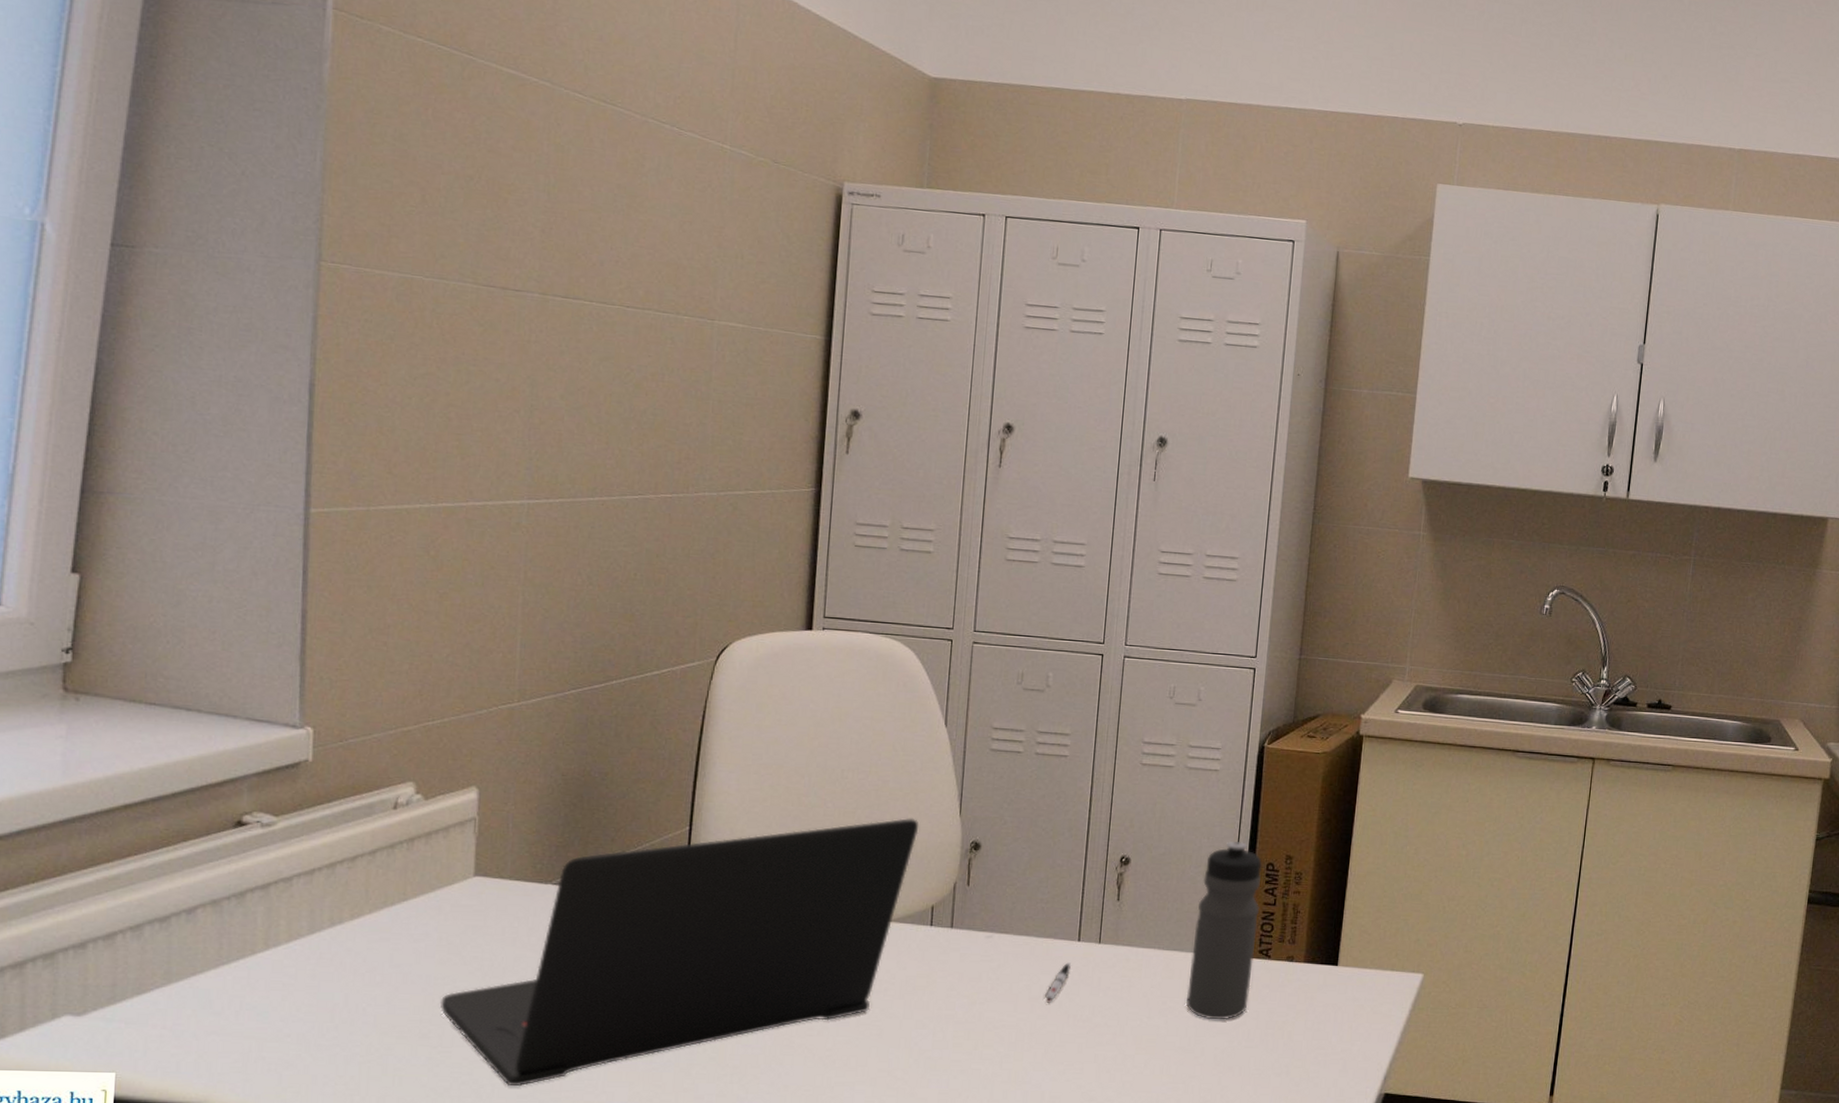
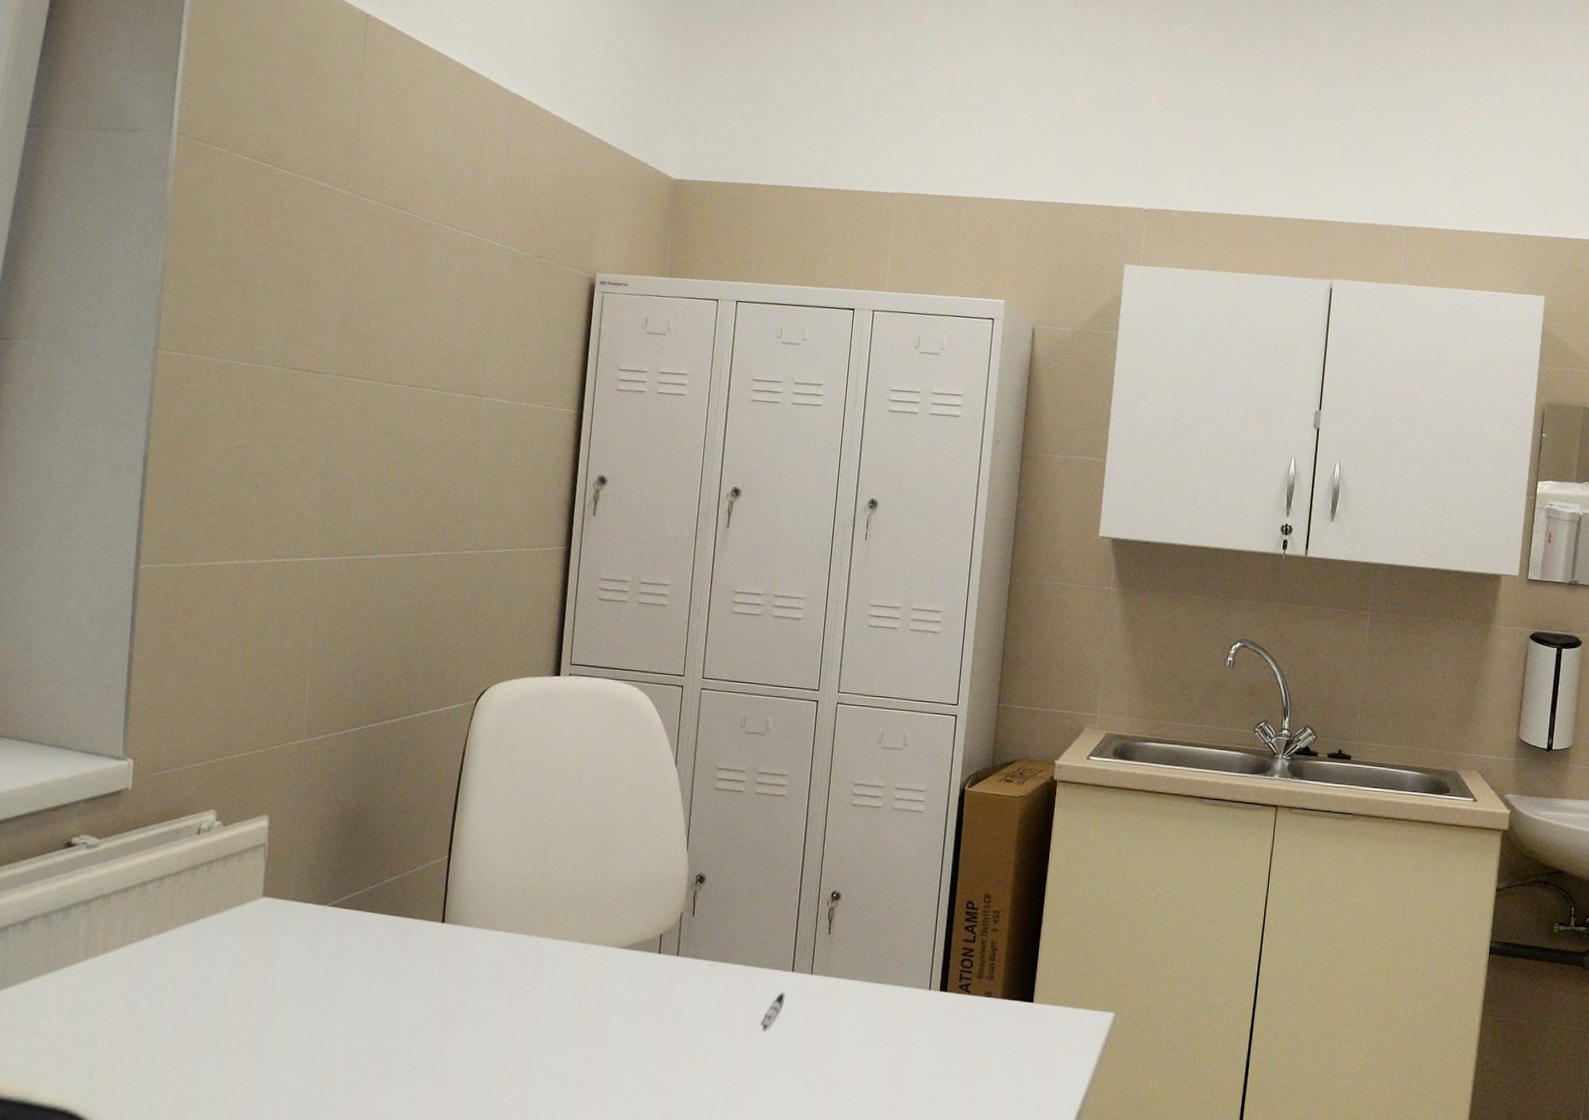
laptop: present [440,817,919,1087] -> none [229,851,651,1094]
water bottle: present [1186,841,1263,1020] -> none [891,880,963,1051]

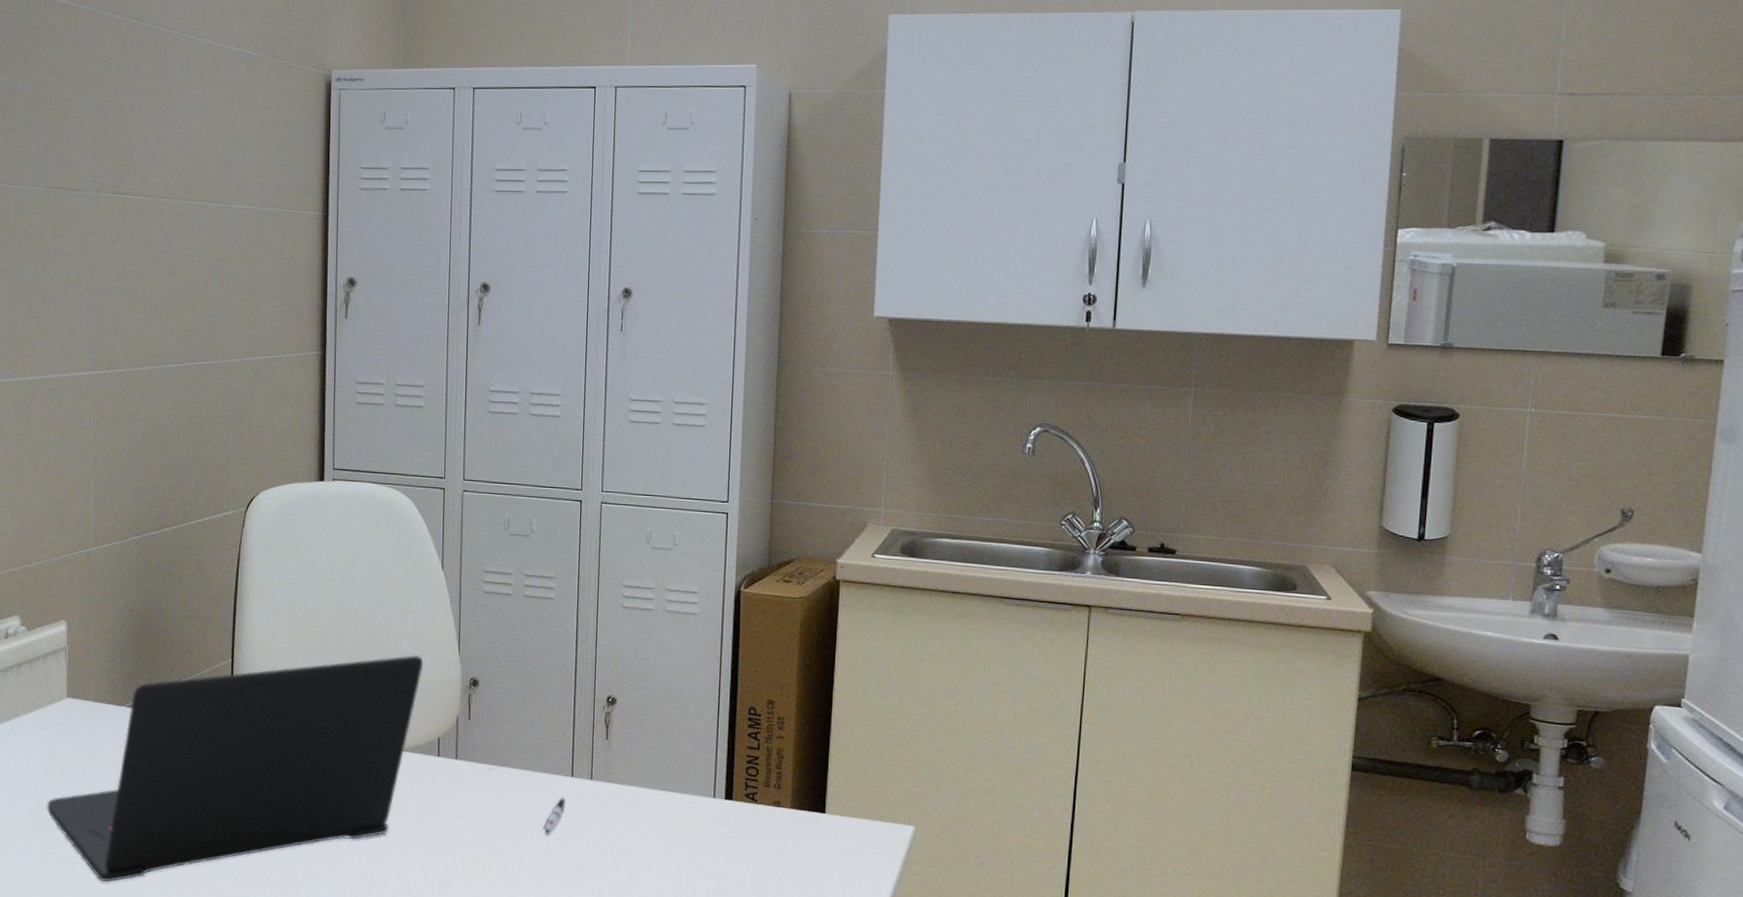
laptop: none [229,851,651,1094] -> present [47,654,424,883]

